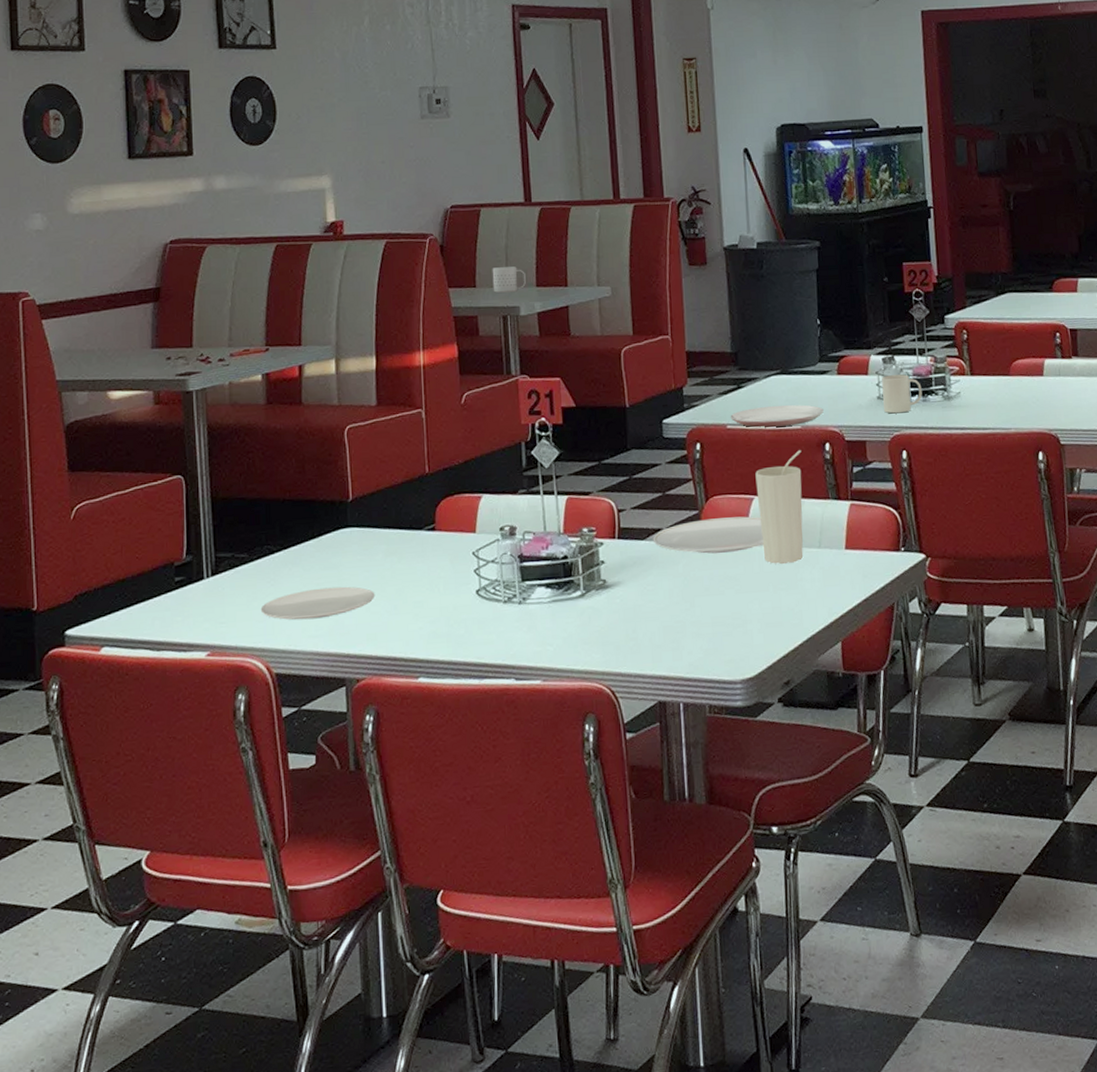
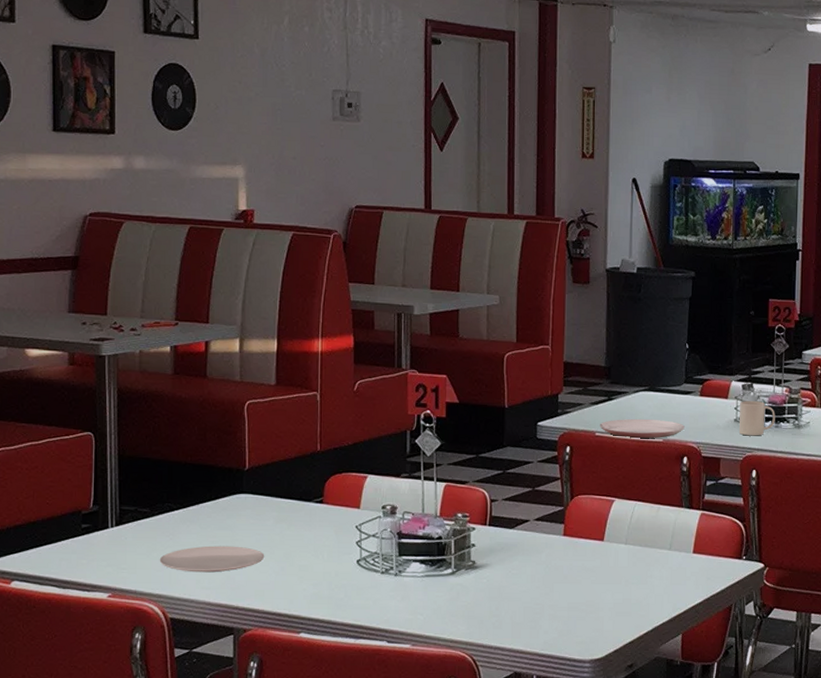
mug: present [492,266,526,293] -> none [390,268,421,293]
plate: present [652,516,764,554] -> none [520,515,620,547]
cup: present [755,450,804,565] -> none [617,461,661,562]

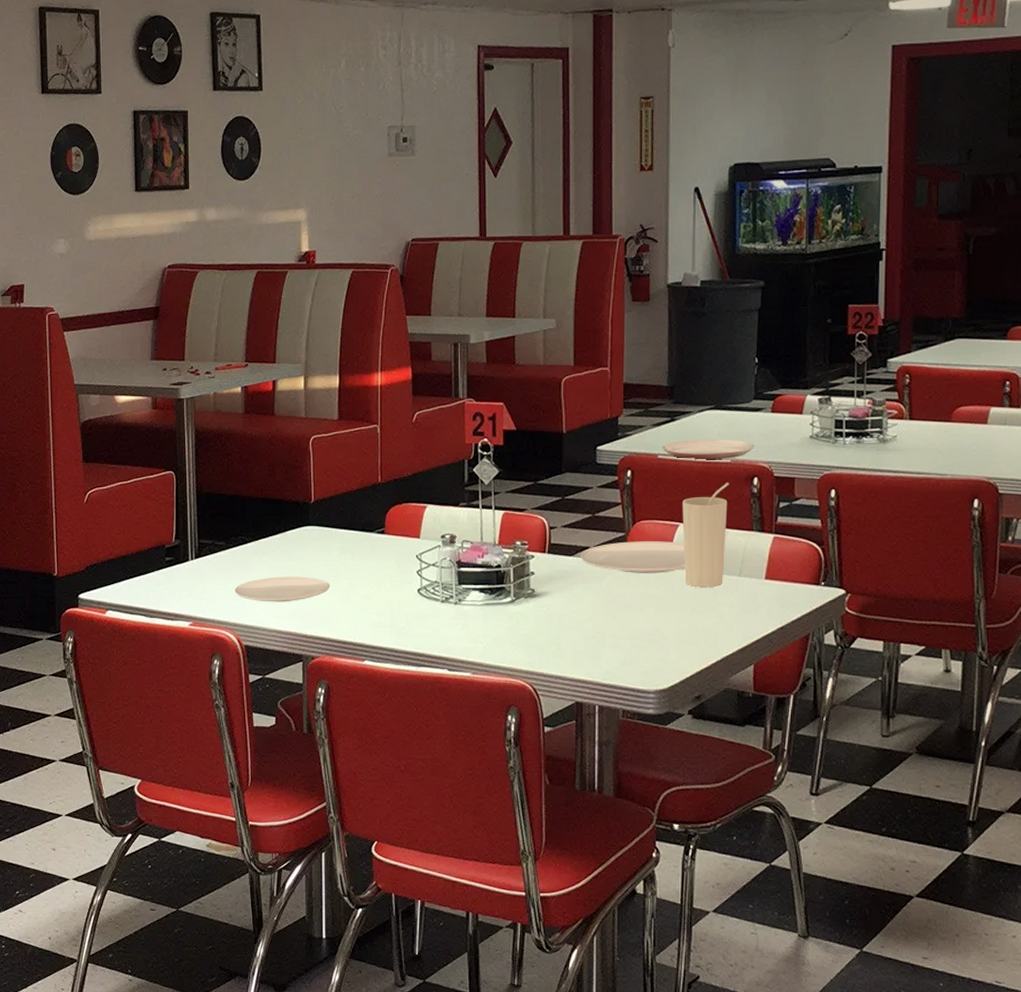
plate: none [520,515,620,547] -> present [580,541,686,573]
cup: none [617,461,661,562] -> present [682,483,729,589]
mug: present [738,401,775,436] -> none [815,415,857,453]

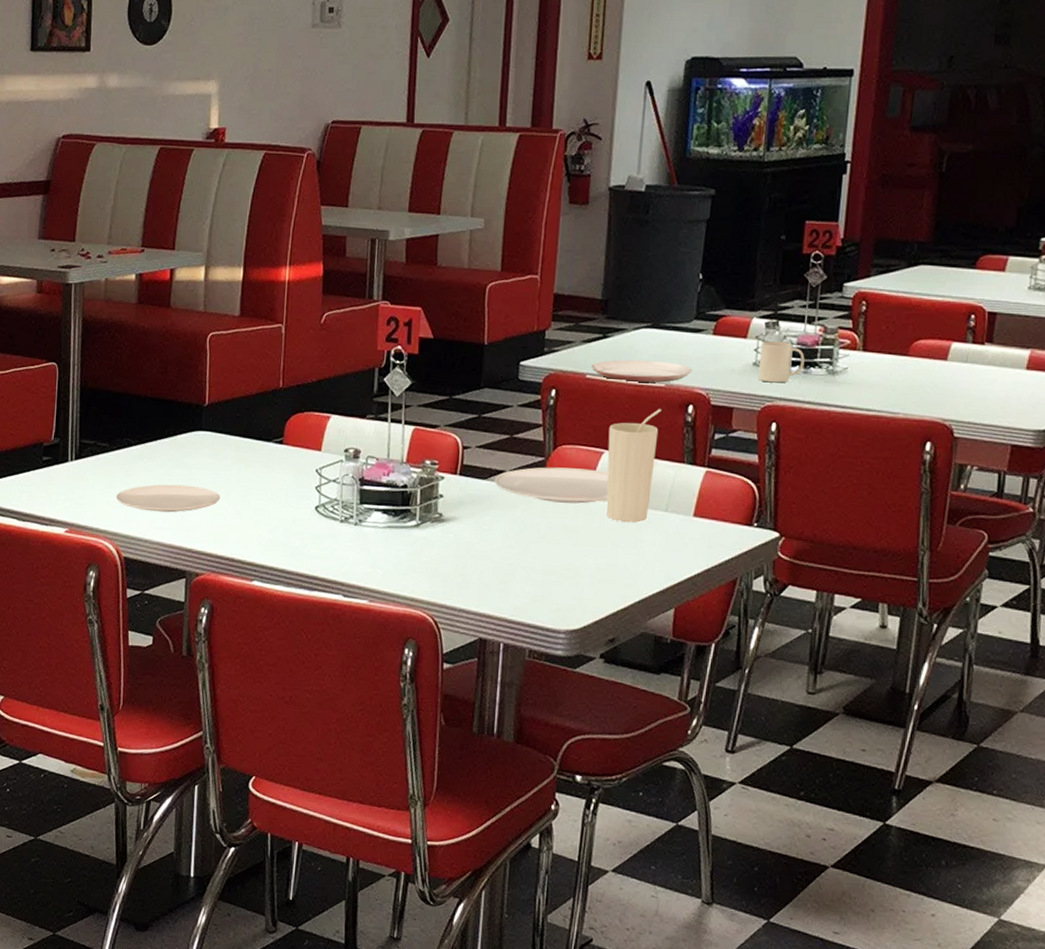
mug: none [815,415,857,453] -> present [757,341,805,383]

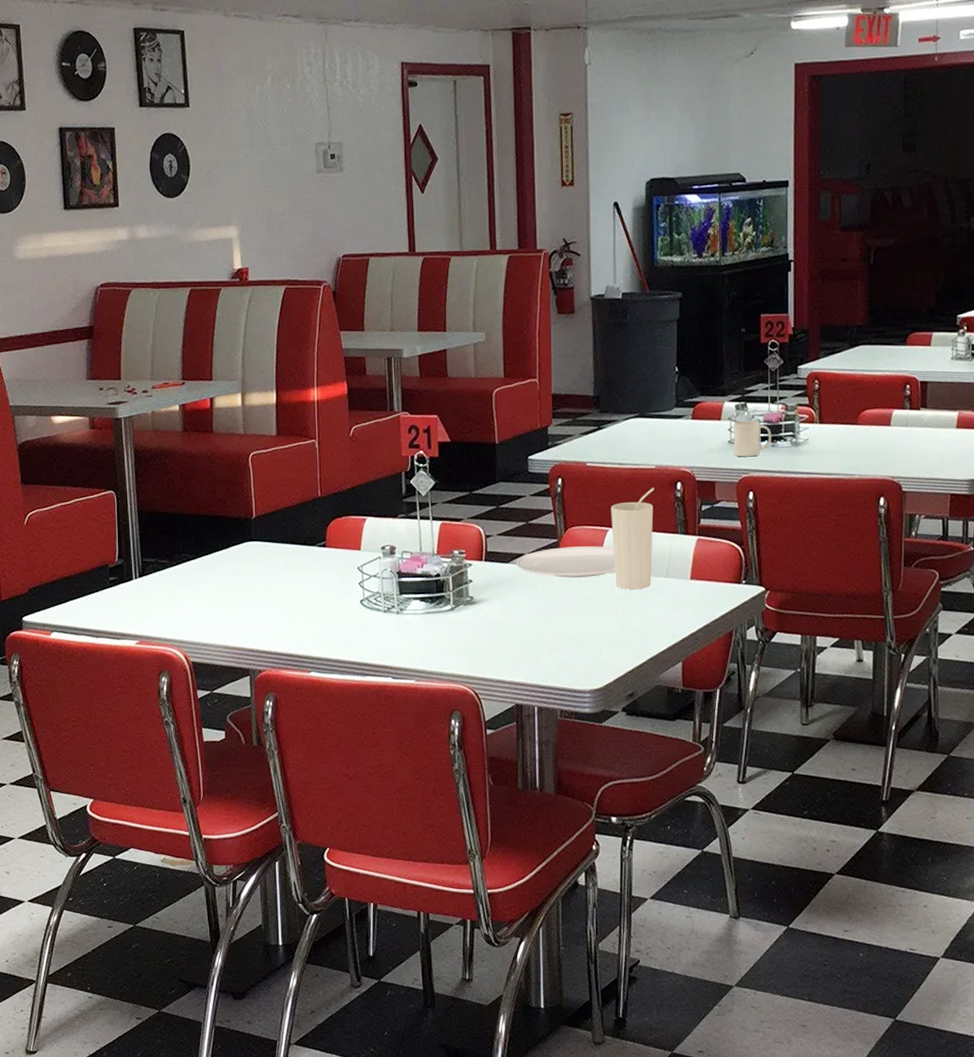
plate: present [116,484,221,513] -> none [179,591,275,618]
plate: present [591,359,692,383] -> none [590,445,677,466]

